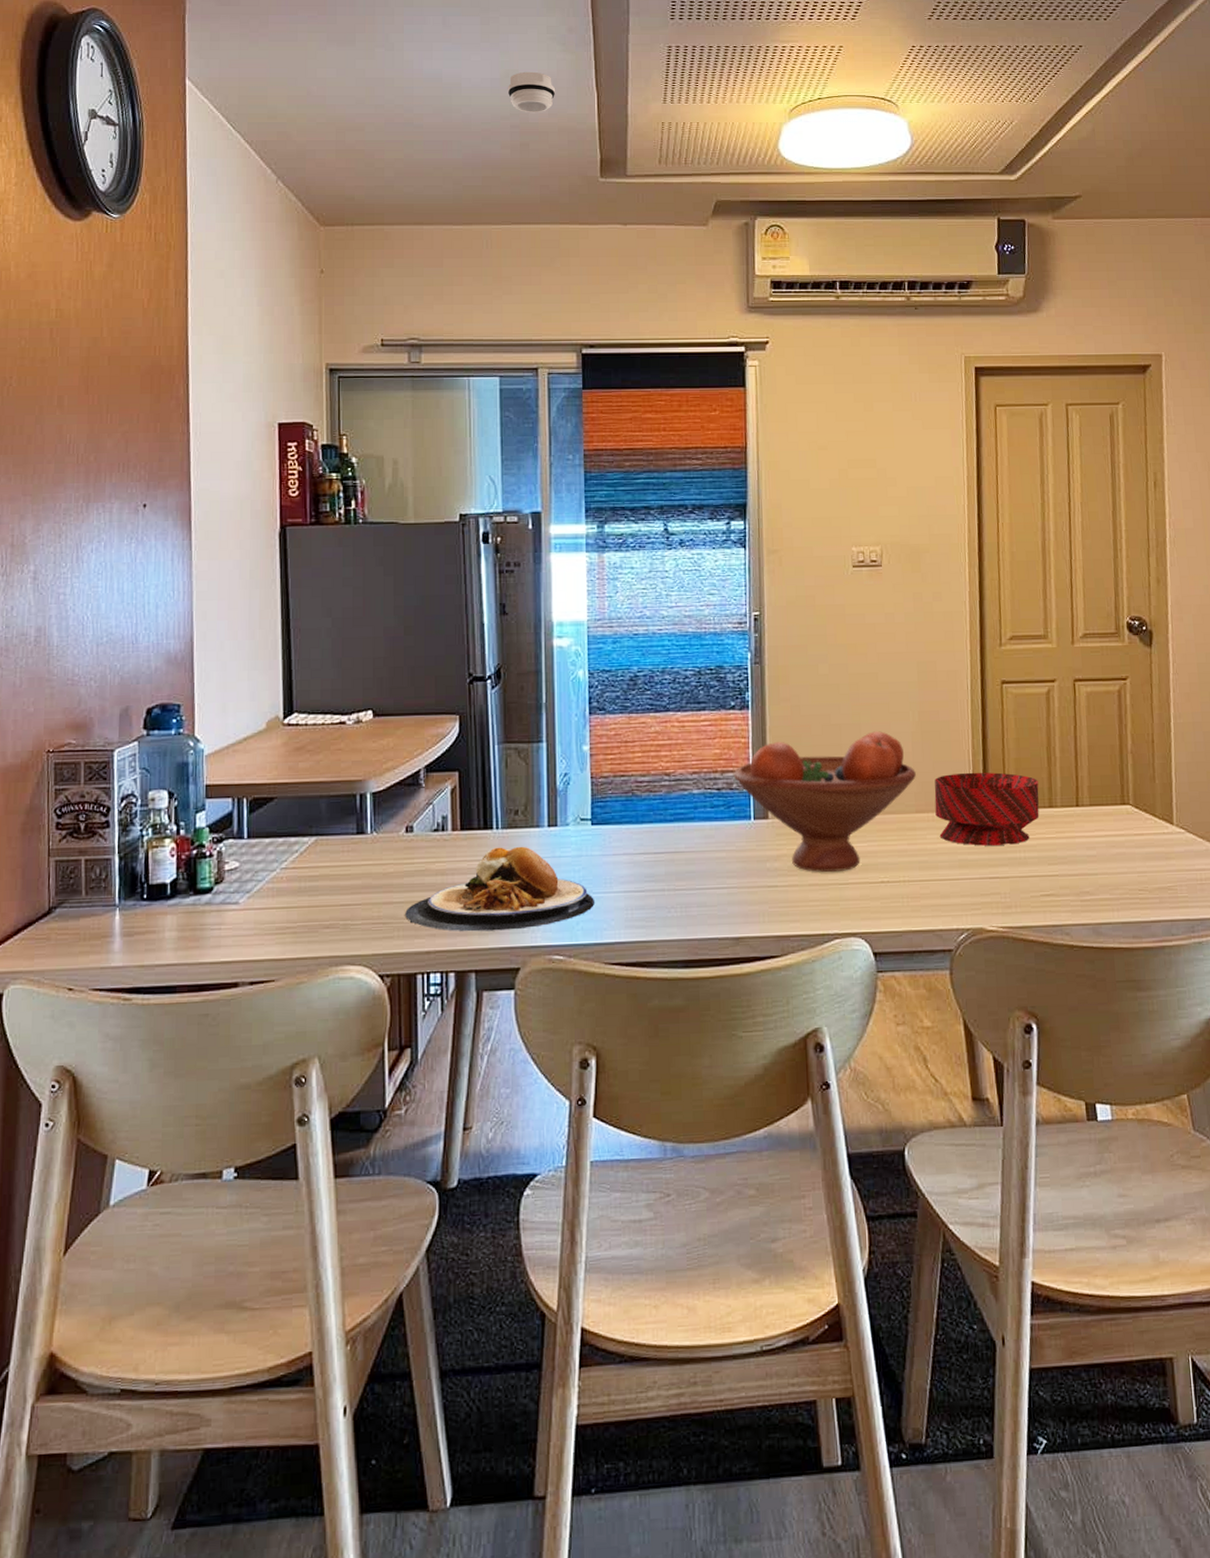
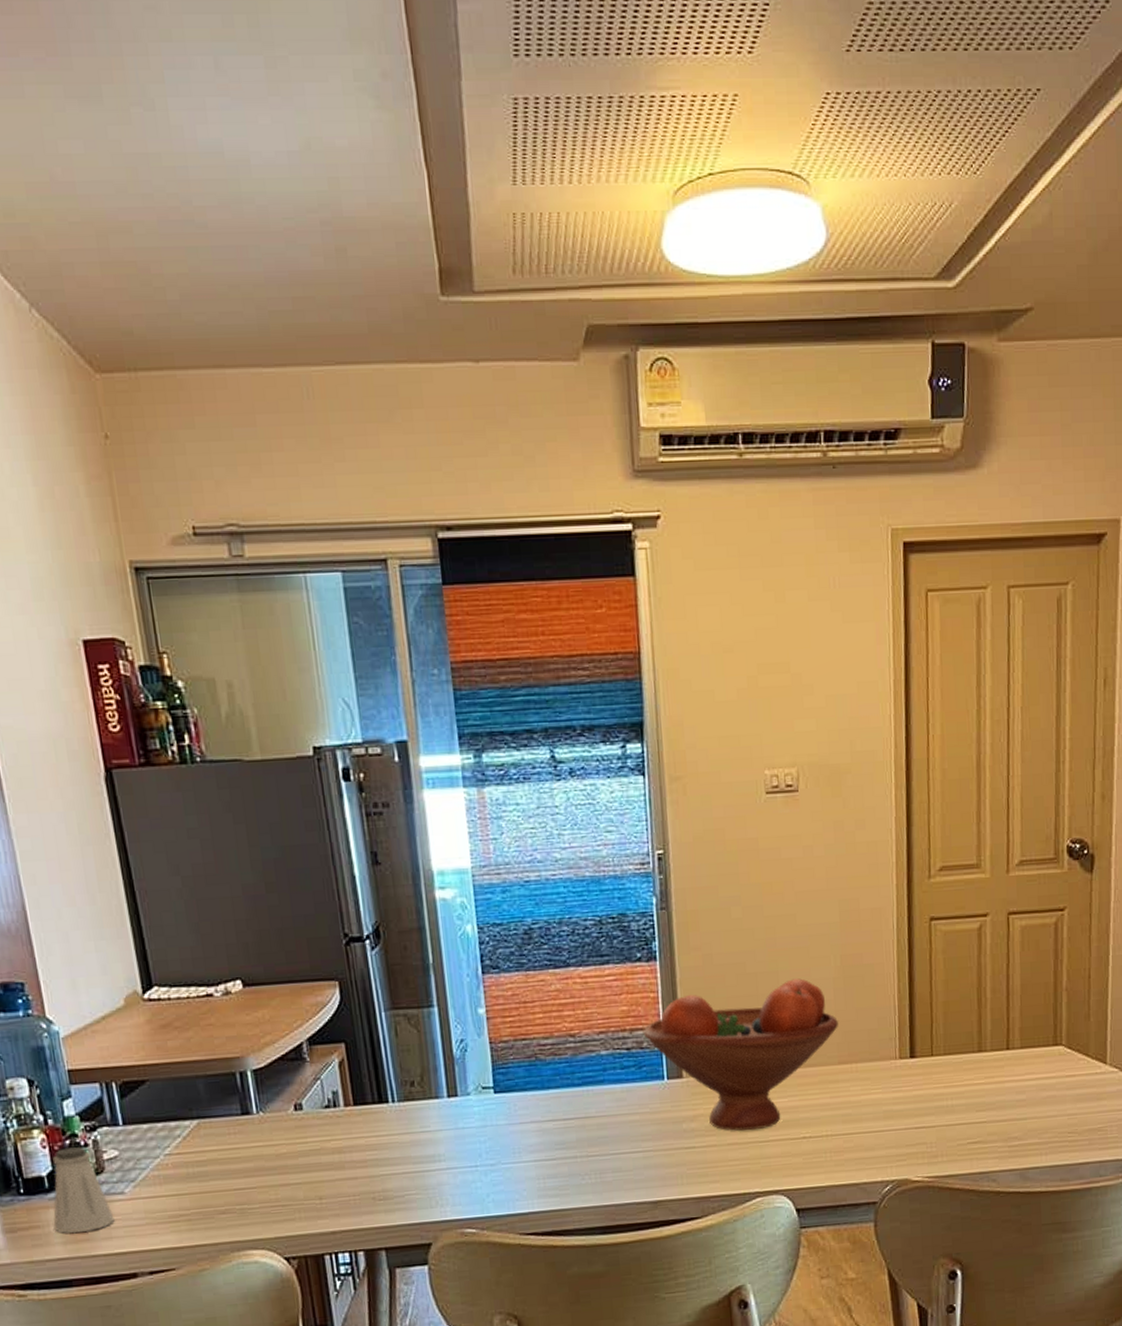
saltshaker: none [168,857,225,940] -> present [52,1147,115,1234]
plate: present [405,846,594,932] -> none [304,1119,504,1210]
smoke detector: present [507,71,556,113] -> none [310,140,374,203]
bowl: present [934,772,1039,846] -> none [858,1017,968,1096]

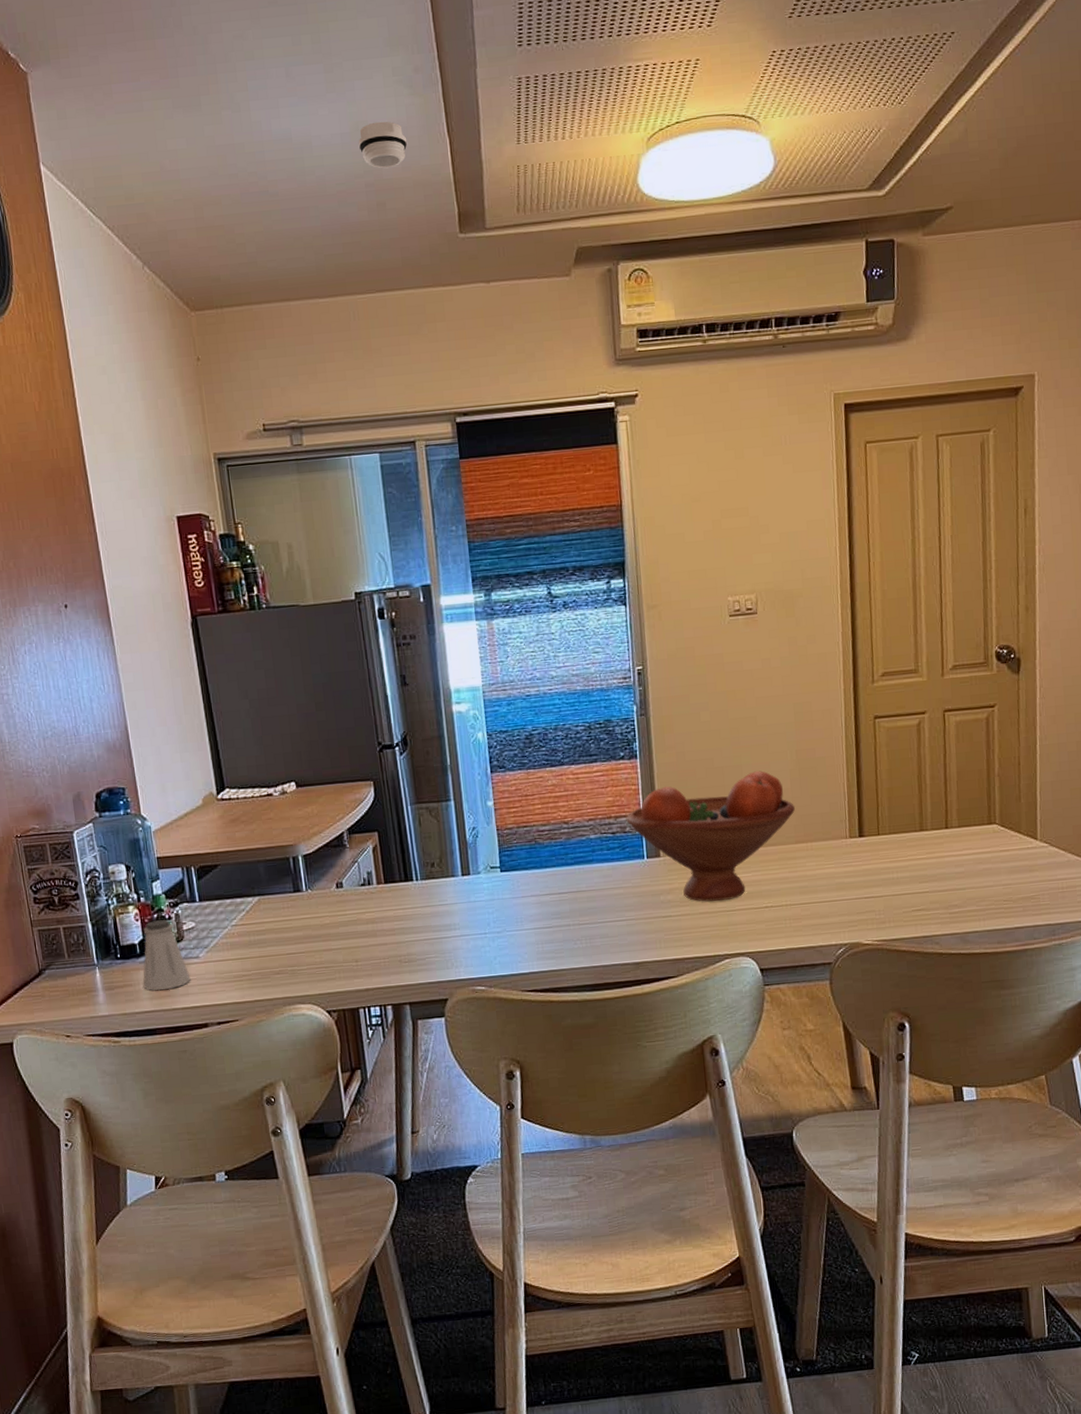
smoke detector: none [310,140,374,203] -> present [358,121,408,169]

